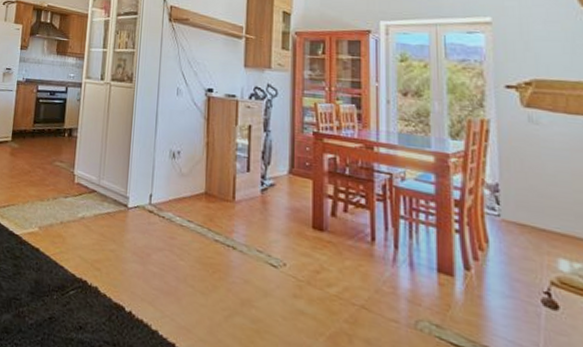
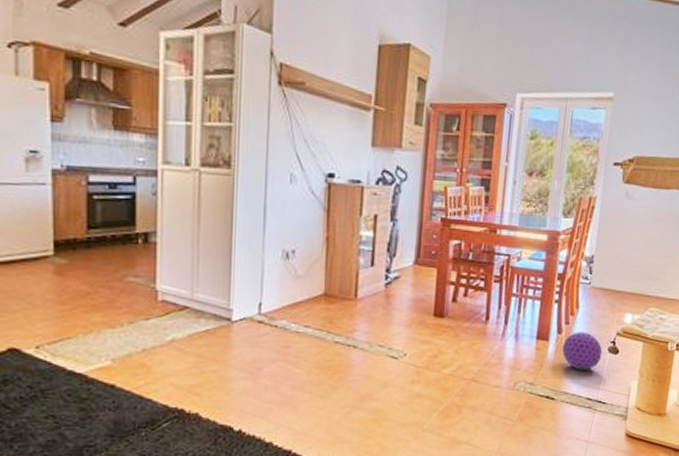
ball: none [475,271,534,324] -> present [562,332,603,370]

